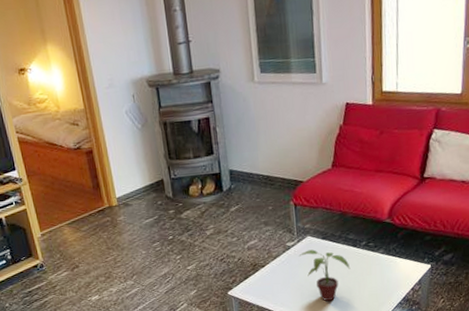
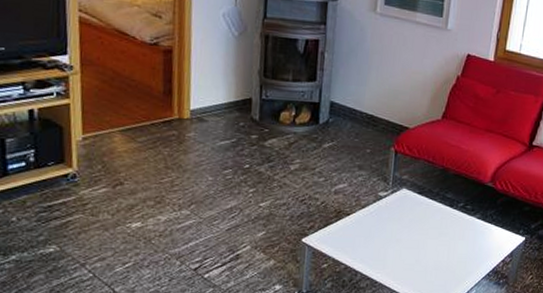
potted plant: present [299,249,351,302] -> none [390,203,443,264]

